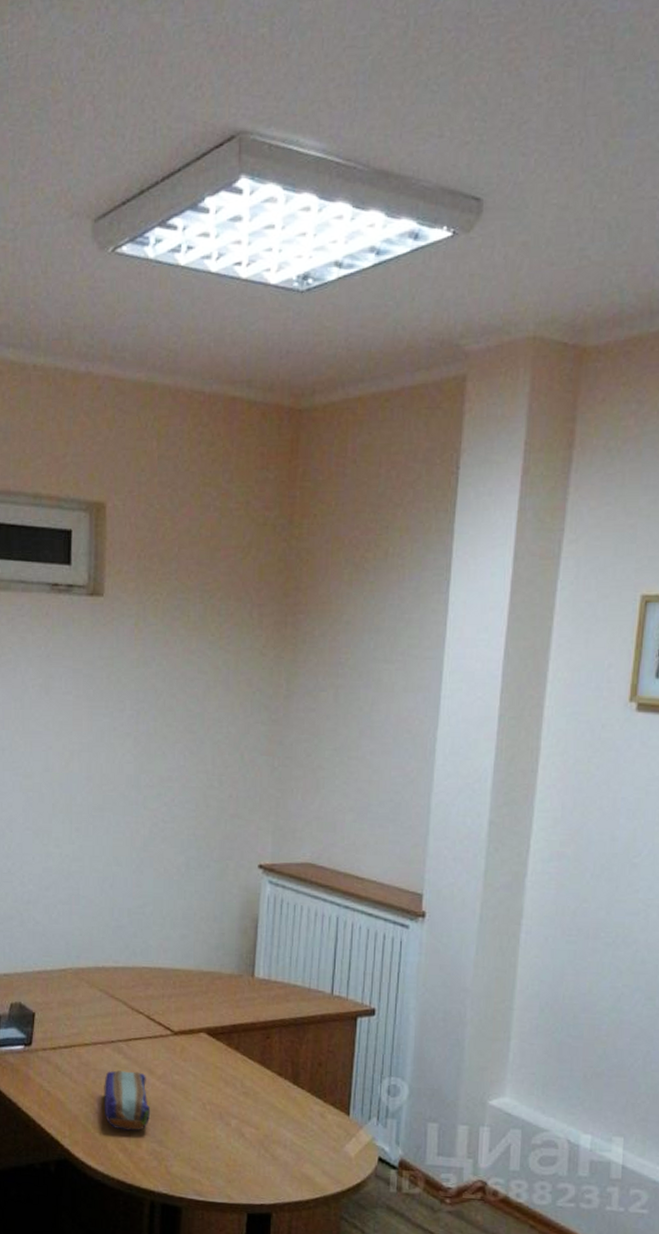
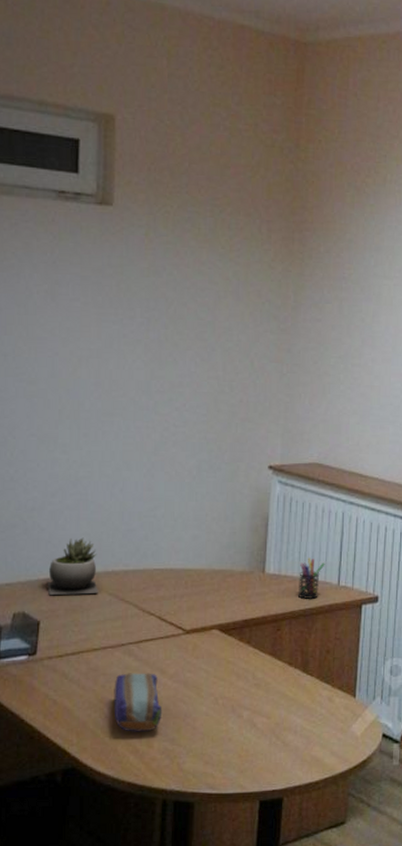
succulent plant: none [41,932,89,989] -> present [47,537,98,595]
pen holder: none [288,963,318,1008] -> present [297,558,325,599]

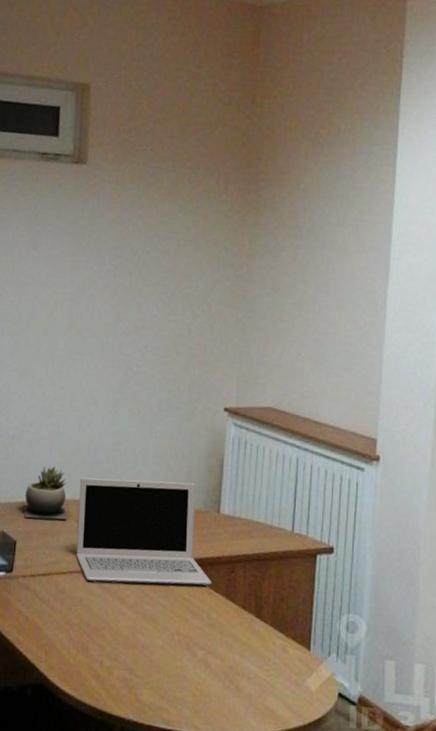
laptop: none [109,544,257,655] -> present [75,477,212,586]
pencil case: present [114,673,163,732] -> none [78,599,122,658]
pen holder: present [297,558,325,599] -> none [251,502,279,544]

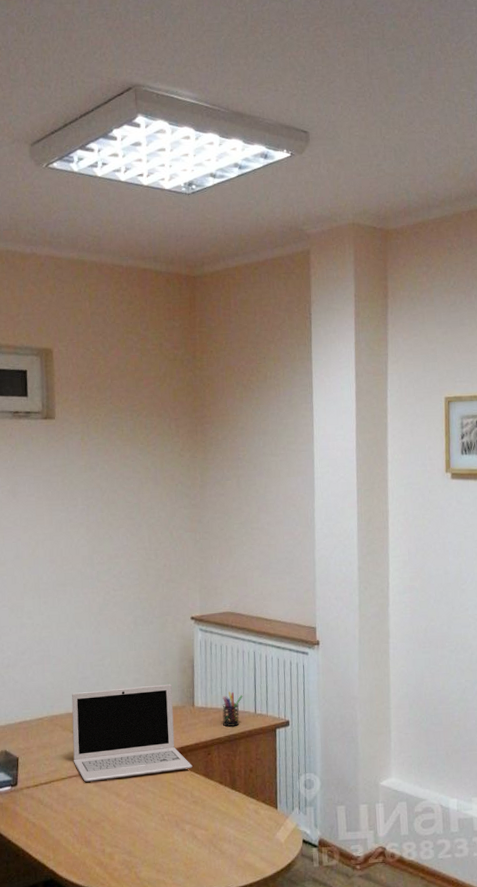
succulent plant: present [23,466,67,520] -> none [22,686,63,735]
pen holder: none [251,502,279,544] -> present [222,691,243,727]

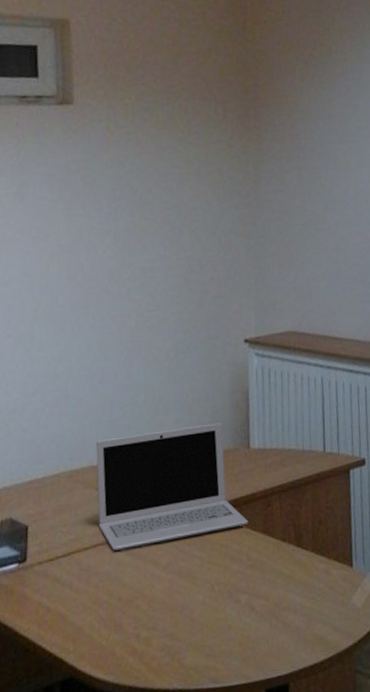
pen holder: present [222,691,243,727] -> none [284,427,309,471]

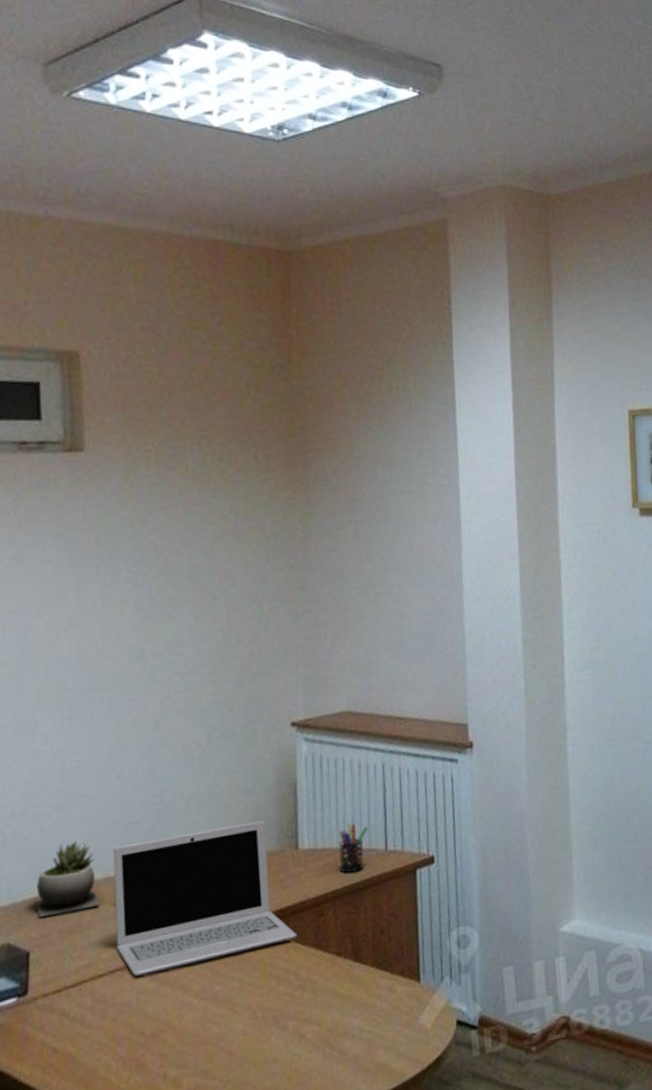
succulent plant: none [32,434,85,497] -> present [35,840,100,917]
pen holder: none [284,427,309,471] -> present [338,823,369,874]

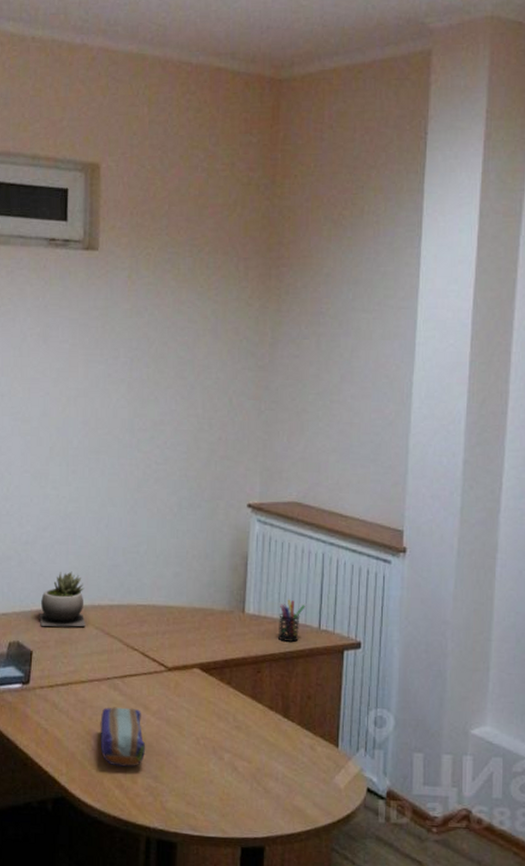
laptop: present [112,820,297,977] -> none [95,582,238,689]
pencil case: none [127,993,190,1072] -> present [100,707,146,767]

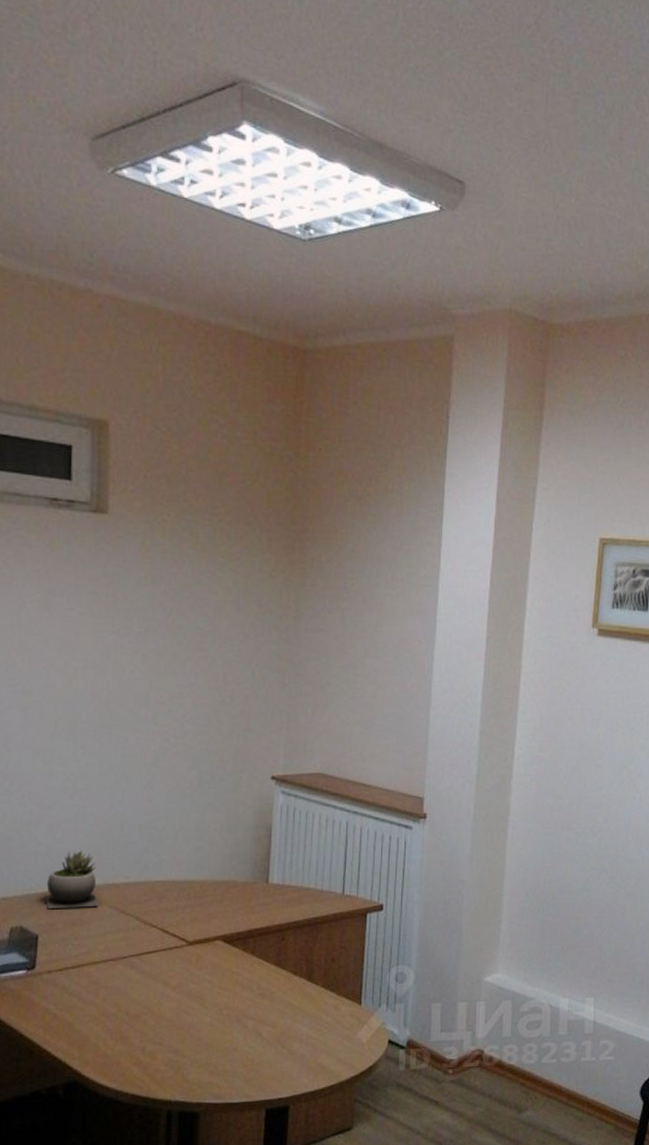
pencil case: present [100,707,146,767] -> none [116,985,166,1044]
pen holder: present [277,599,306,642] -> none [302,867,330,908]

